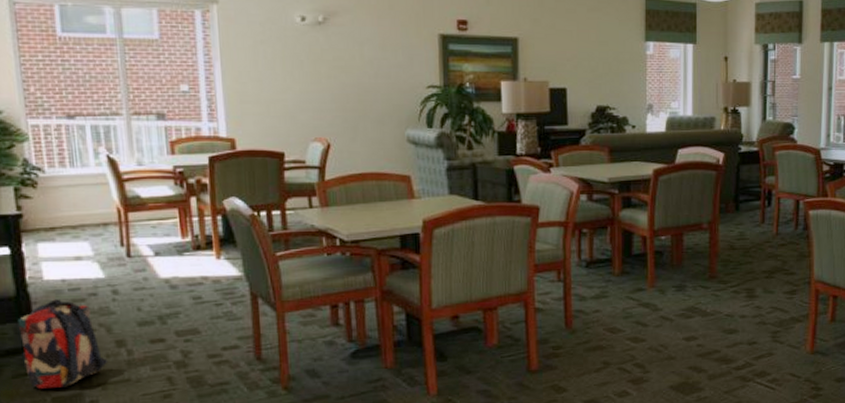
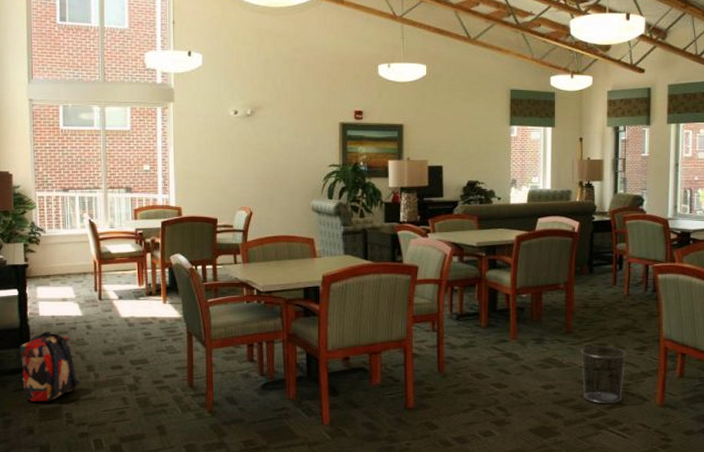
waste bin: none [725,290,775,355] -> present [580,345,626,404]

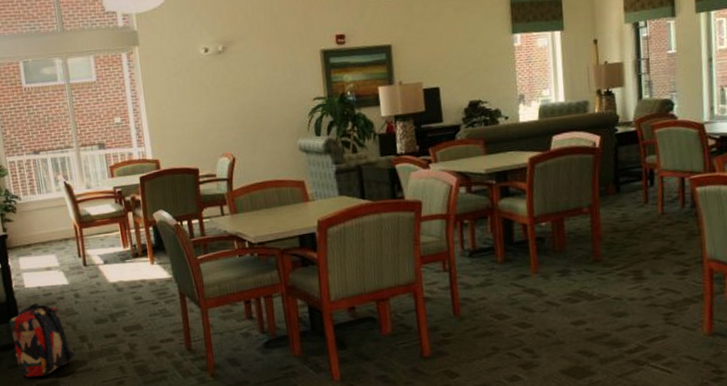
waste bin: present [580,345,626,404] -> none [612,272,665,338]

